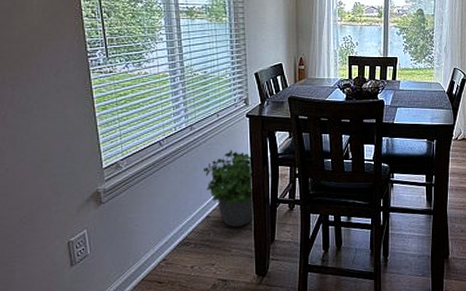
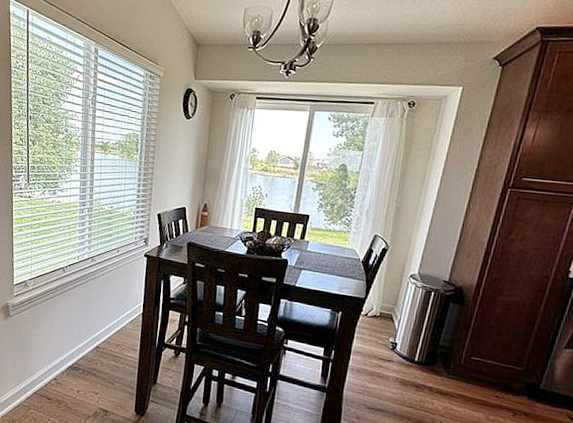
potted plant: present [202,150,255,227] -> none [98,286,146,363]

